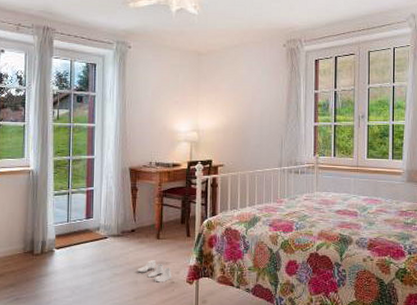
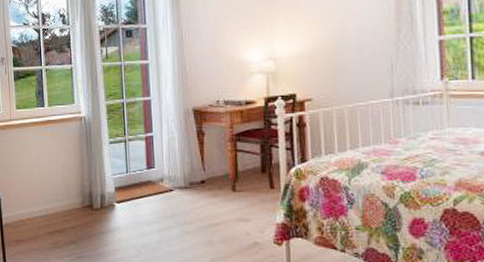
baby booties: present [138,260,172,283] -> none [212,216,255,243]

